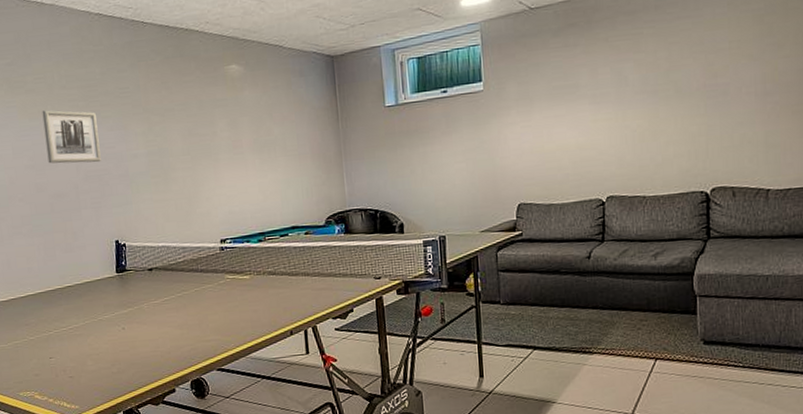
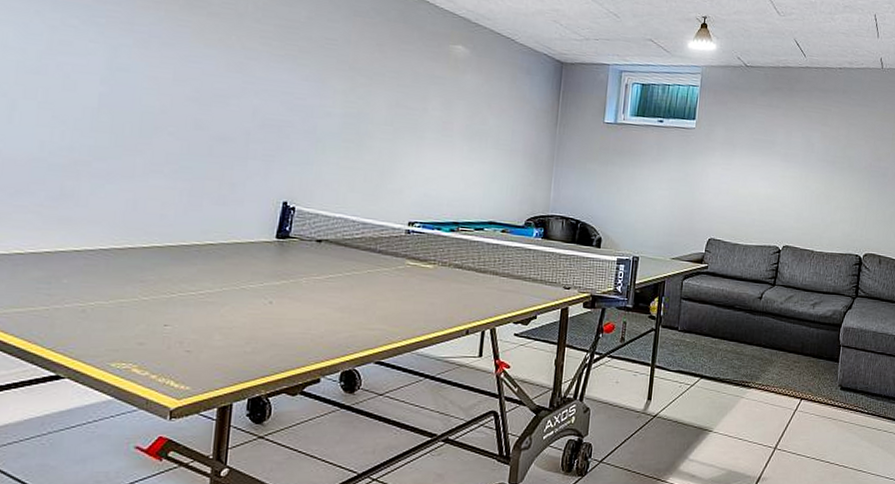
wall art: present [42,110,101,164] -> none [218,39,291,112]

